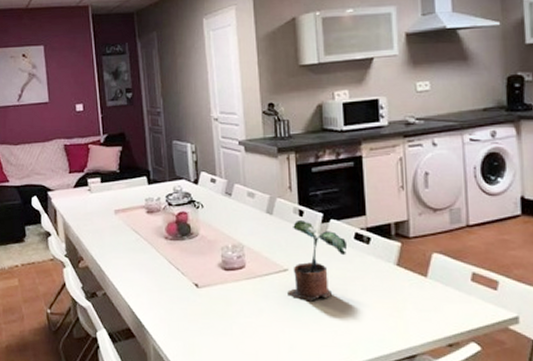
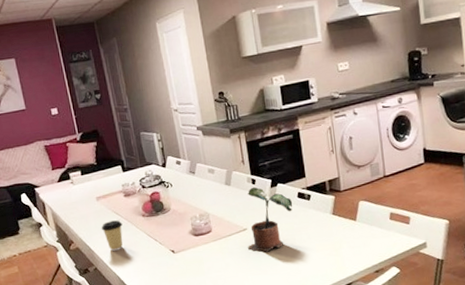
coffee cup: none [116,240,141,275] -> present [101,220,123,251]

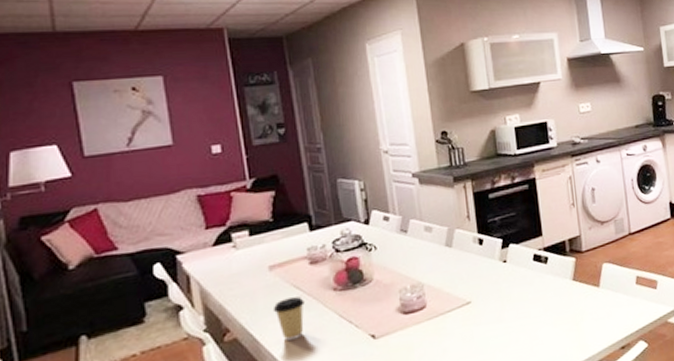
potted plant: present [248,187,293,252] -> none [472,248,528,331]

